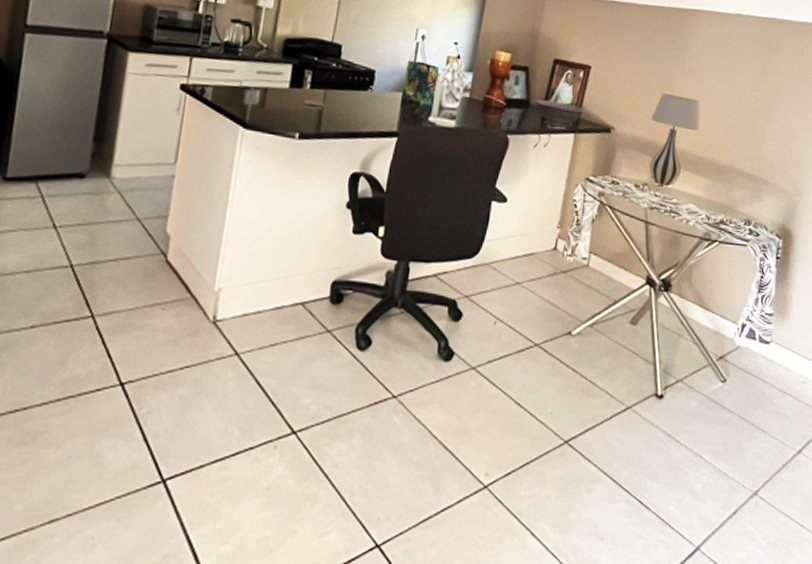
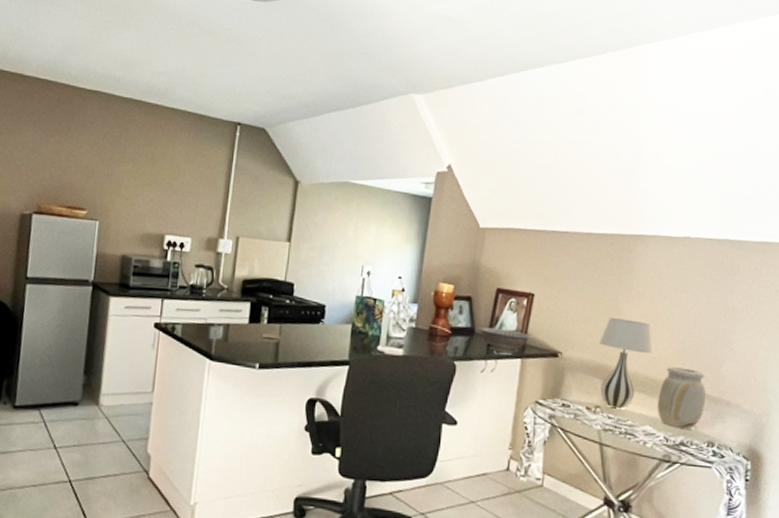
vase: none [701,145,747,208] -> present [657,367,706,430]

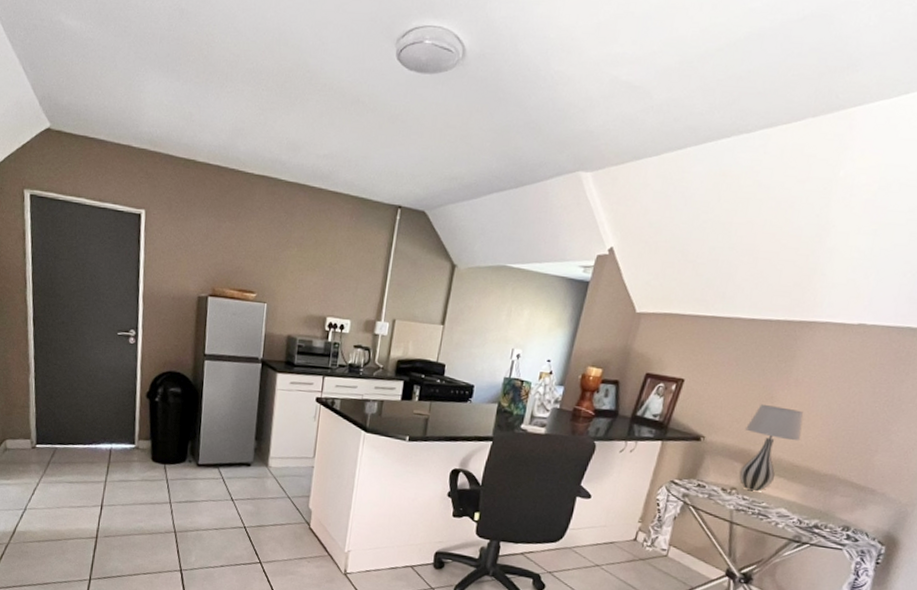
bowl: present [477,326,533,354] -> none [621,409,677,436]
vase: present [657,367,706,430] -> none [795,454,854,514]

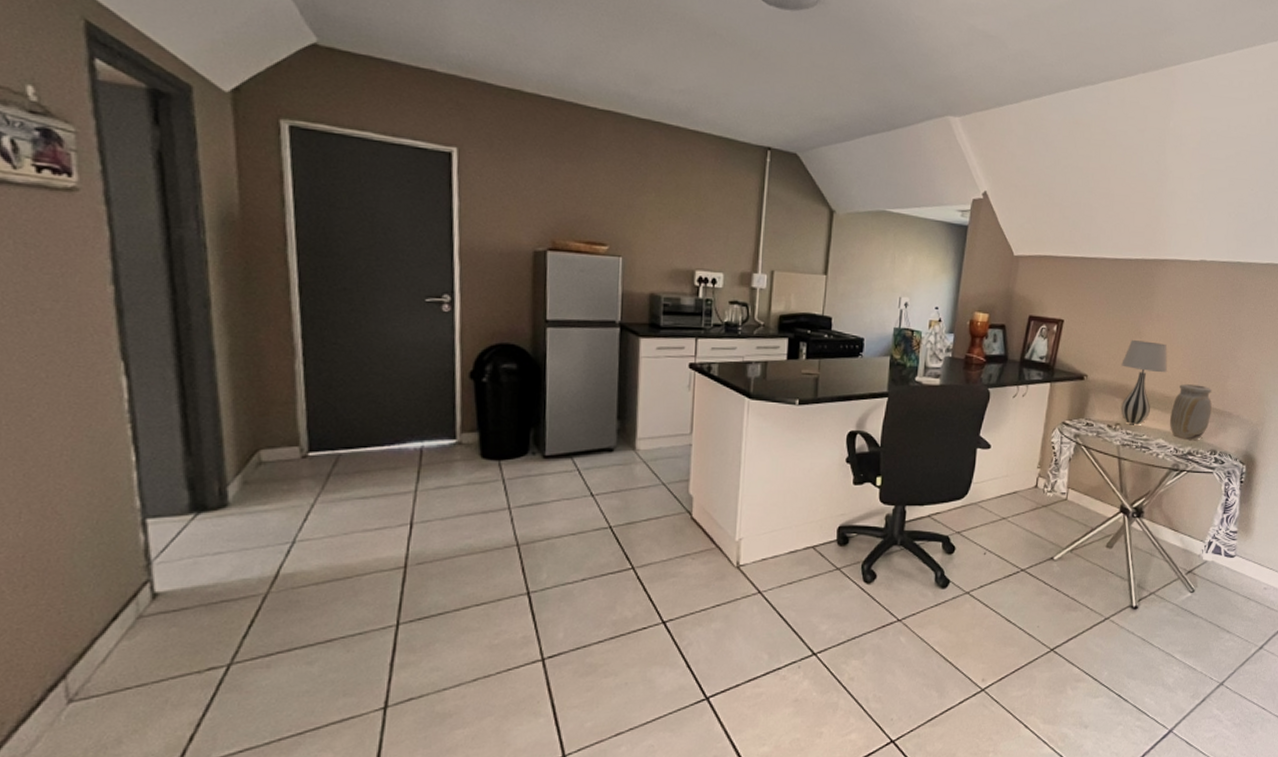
vase: none [795,454,854,514] -> present [1169,384,1212,441]

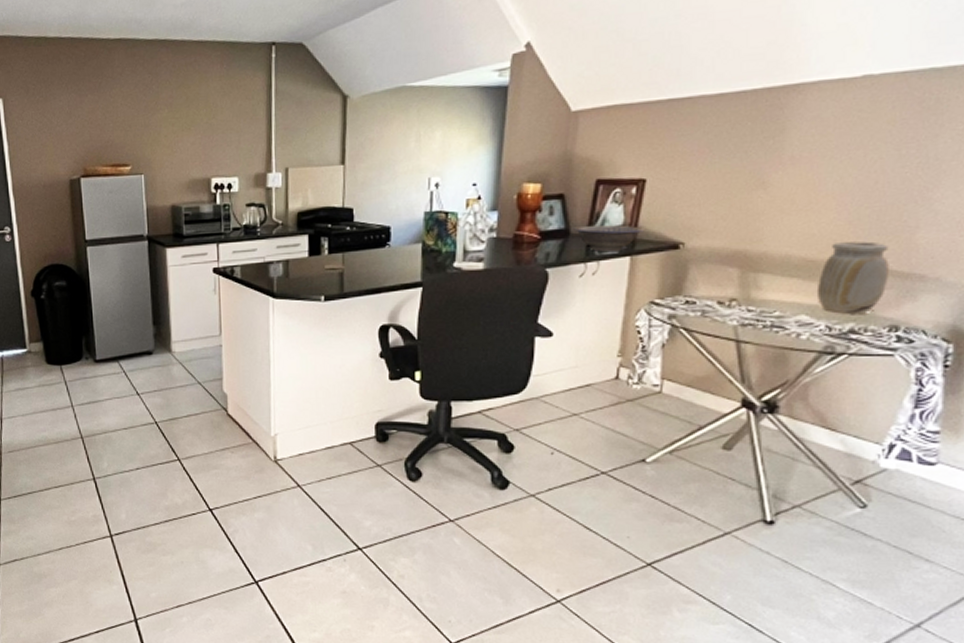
bowl: none [1010,353,1061,379] -> present [573,224,645,252]
table lamp: present [1121,339,1168,425] -> none [736,192,811,300]

